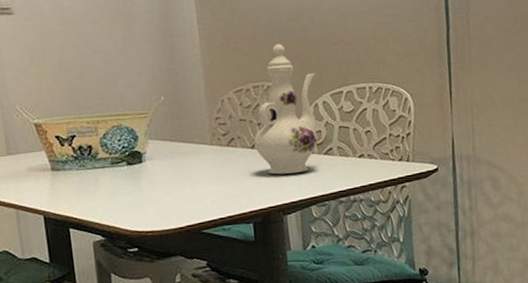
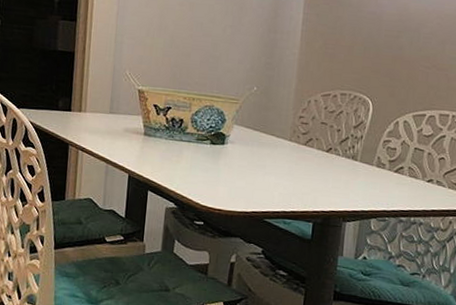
ewer: present [254,43,319,175] -> none [330,57,403,185]

